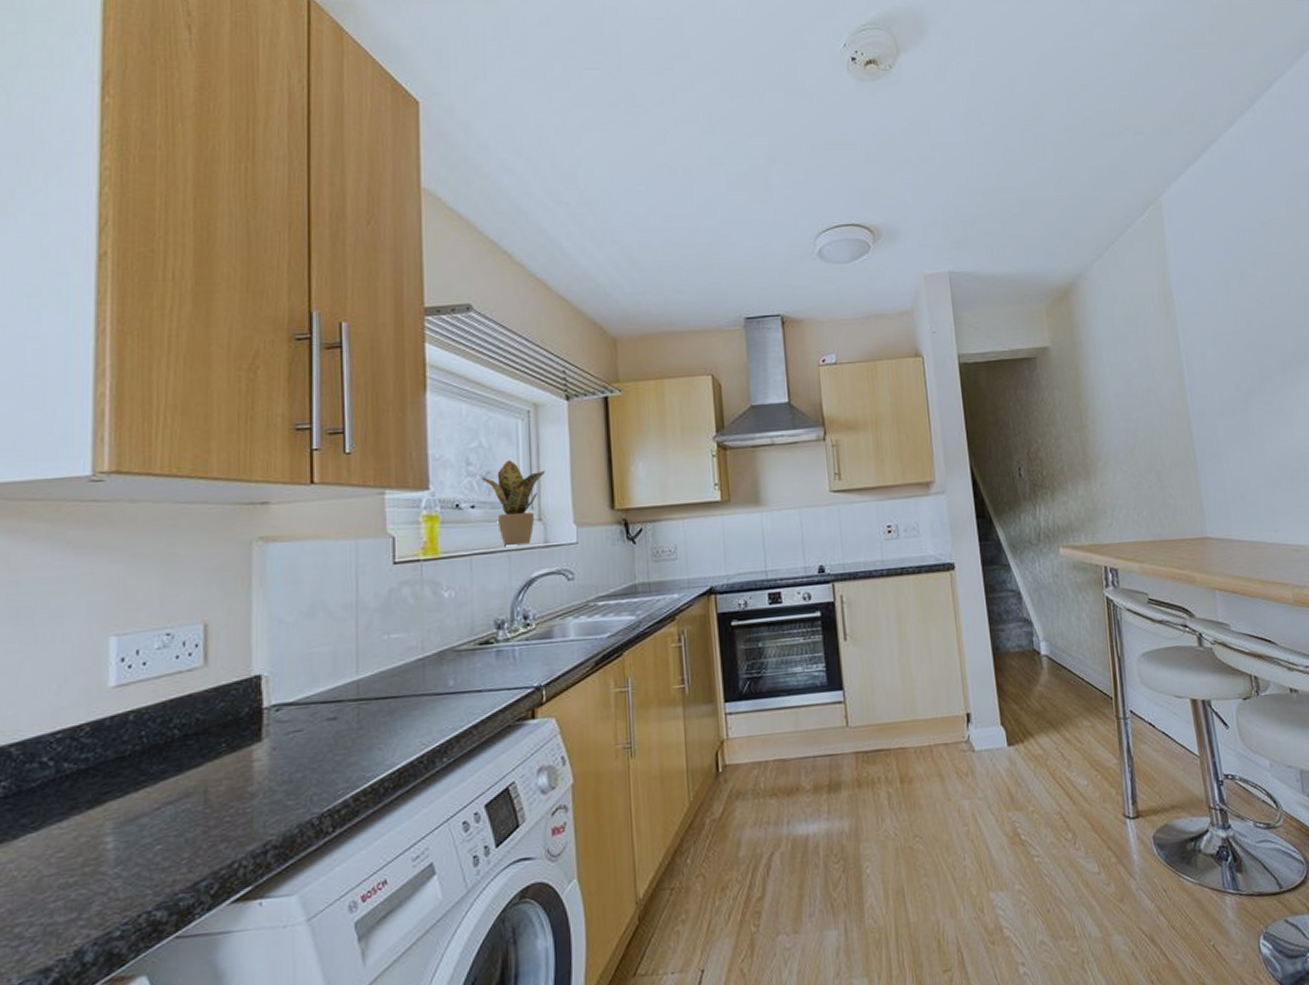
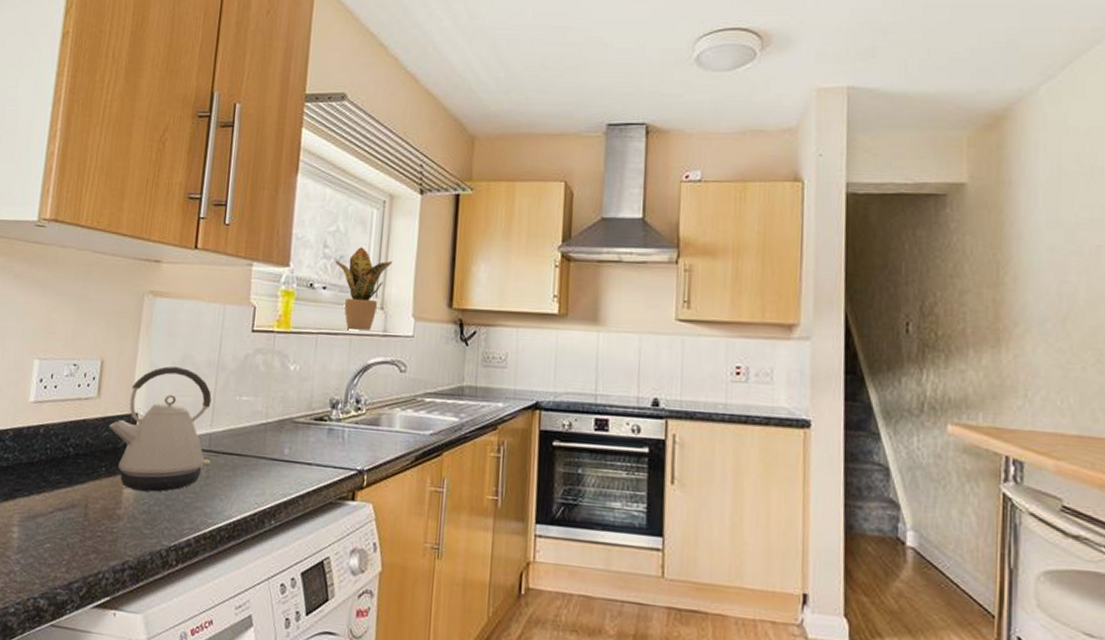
kettle: none [224,615,362,761] -> present [109,366,212,492]

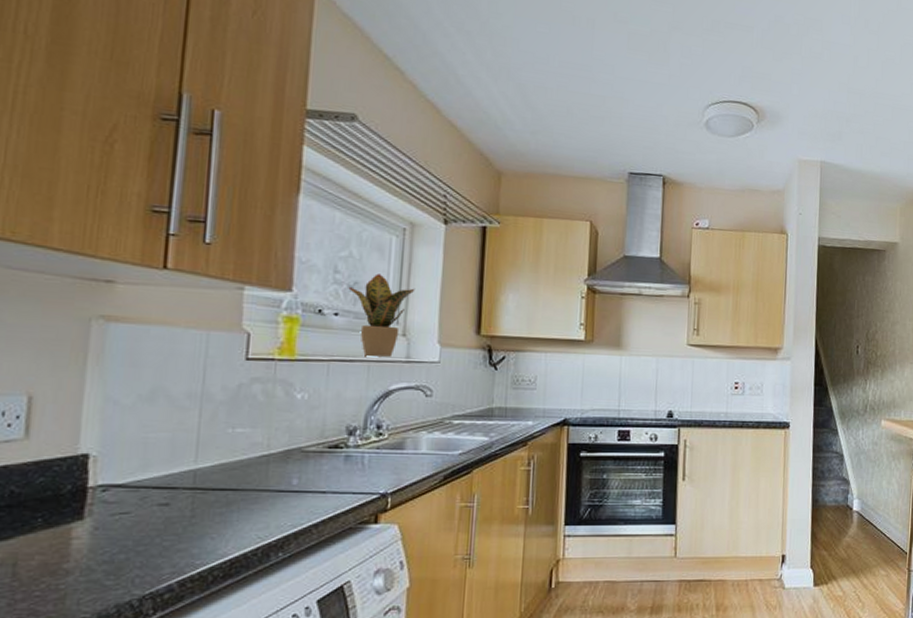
kettle: present [109,366,212,492] -> none [45,400,197,539]

